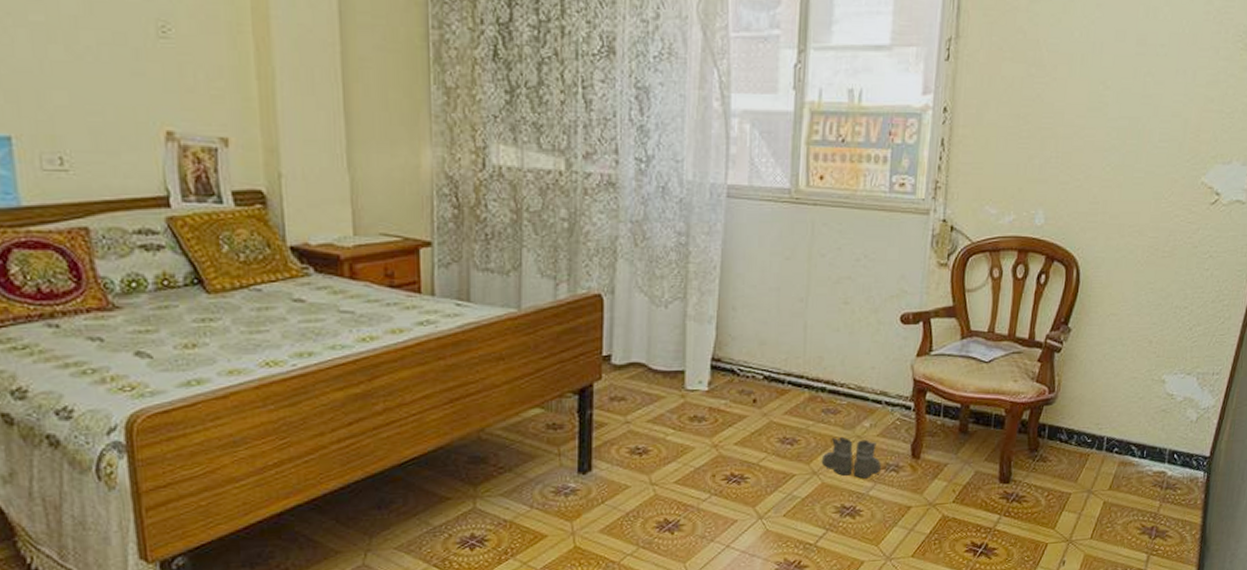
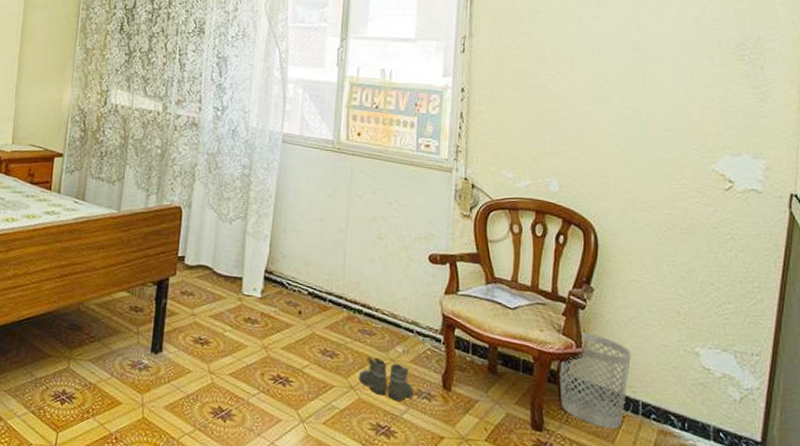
wastebasket: none [1029,375,1102,469] -> present [558,330,632,429]

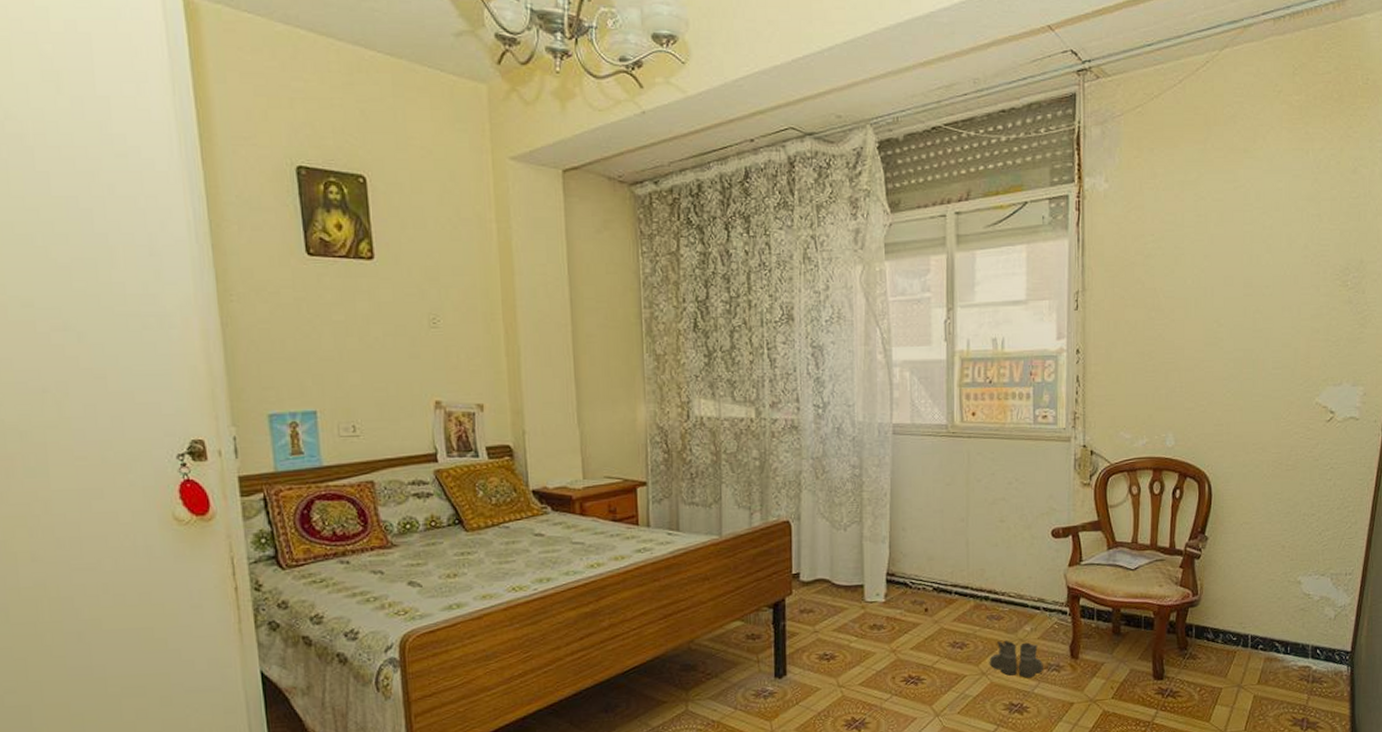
wastebasket: present [558,330,632,429] -> none [1177,579,1242,666]

